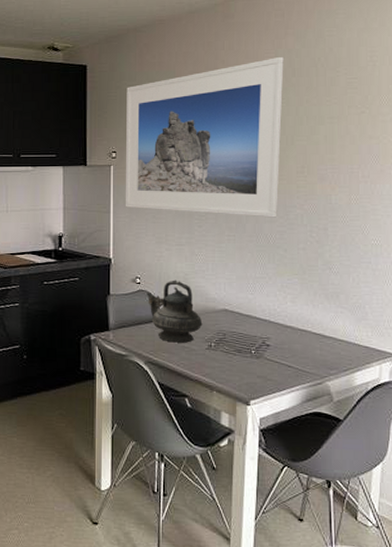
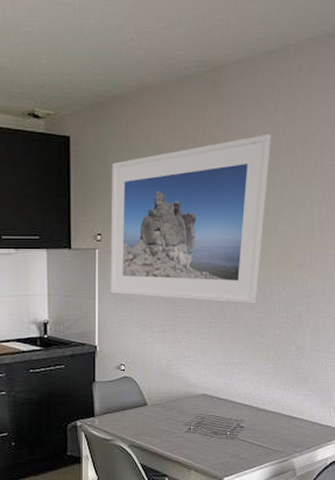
teapot: present [146,280,203,343] -> none [130,366,183,427]

